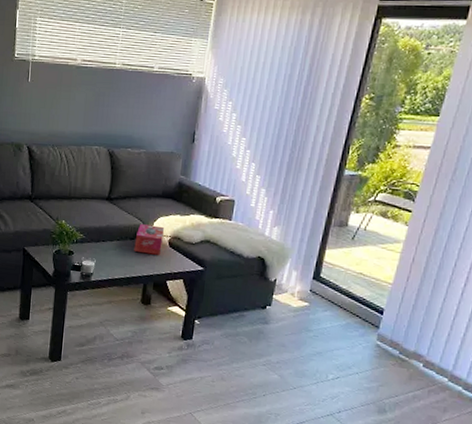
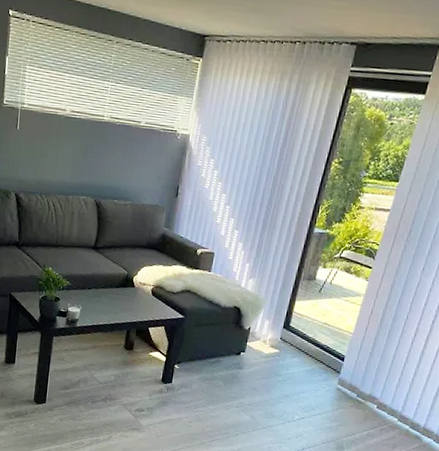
tissue box: present [134,224,165,255] -> none [118,273,148,303]

